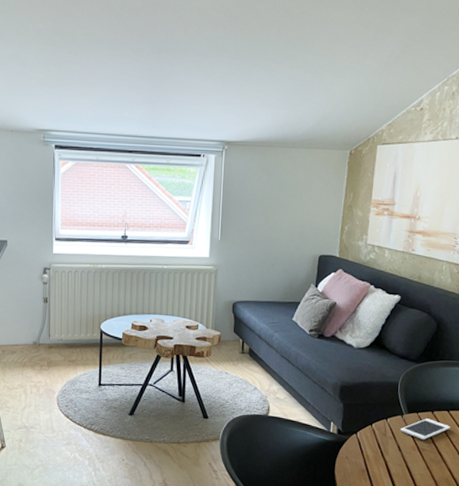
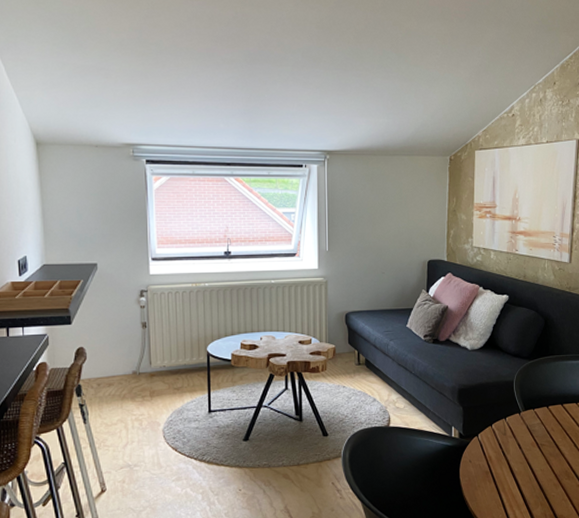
cell phone: present [400,418,450,439] -> none [518,413,565,435]

